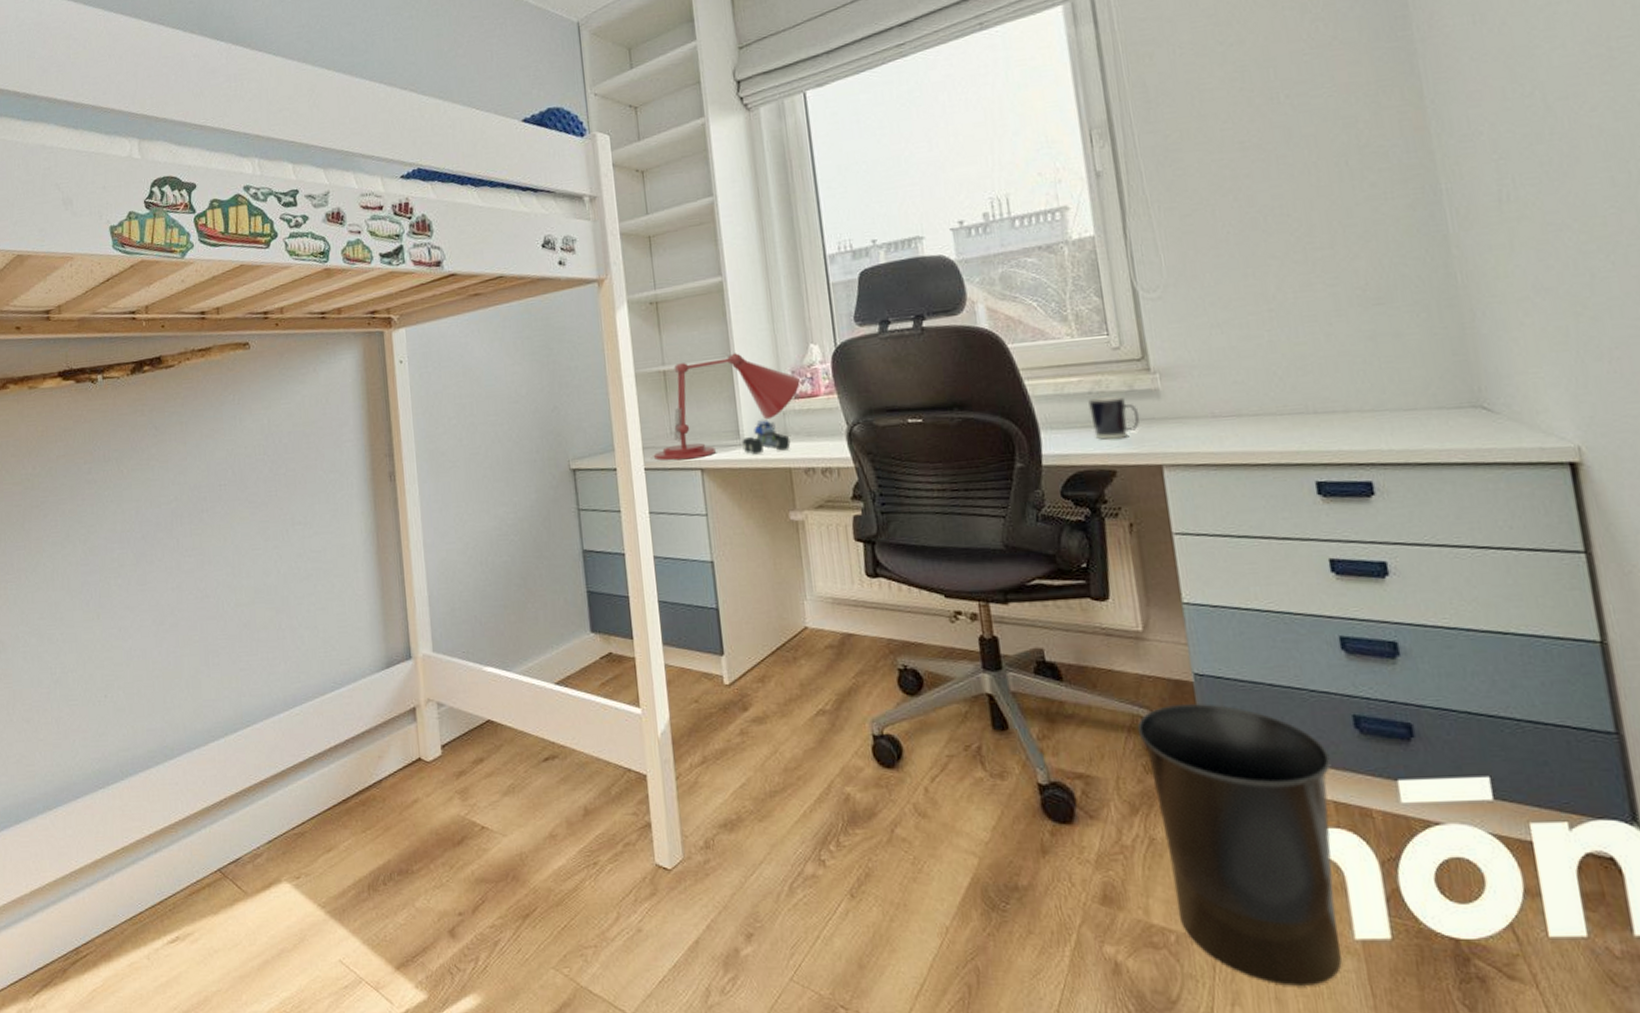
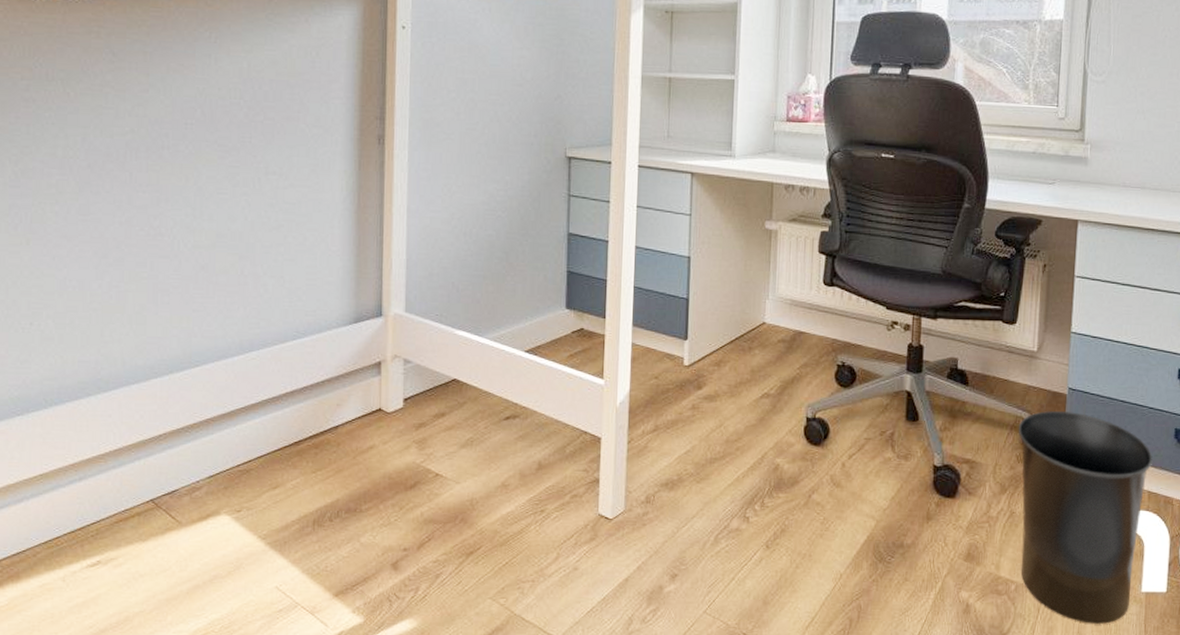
desk lamp: present [650,353,800,461] -> none [645,71,794,163]
toy car: present [742,418,791,455] -> none [732,135,777,167]
mug: present [1088,396,1140,440] -> none [1030,158,1069,195]

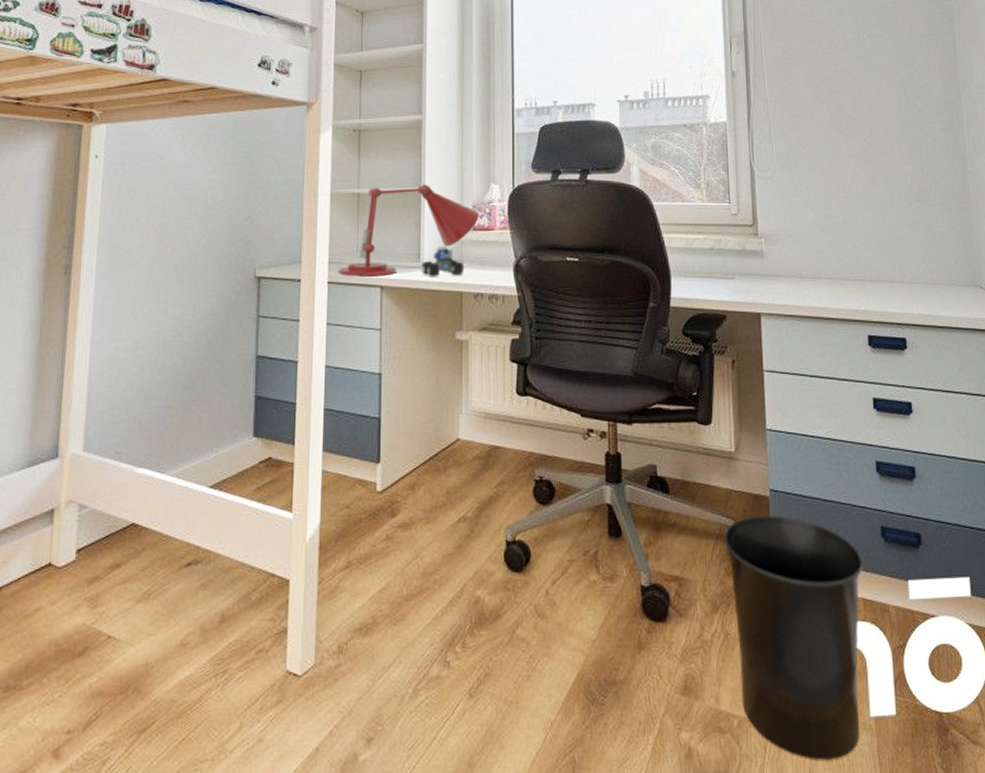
desk lamp: none [645,71,794,163] -> present [335,184,479,277]
toy car: none [732,135,777,167] -> present [421,245,465,277]

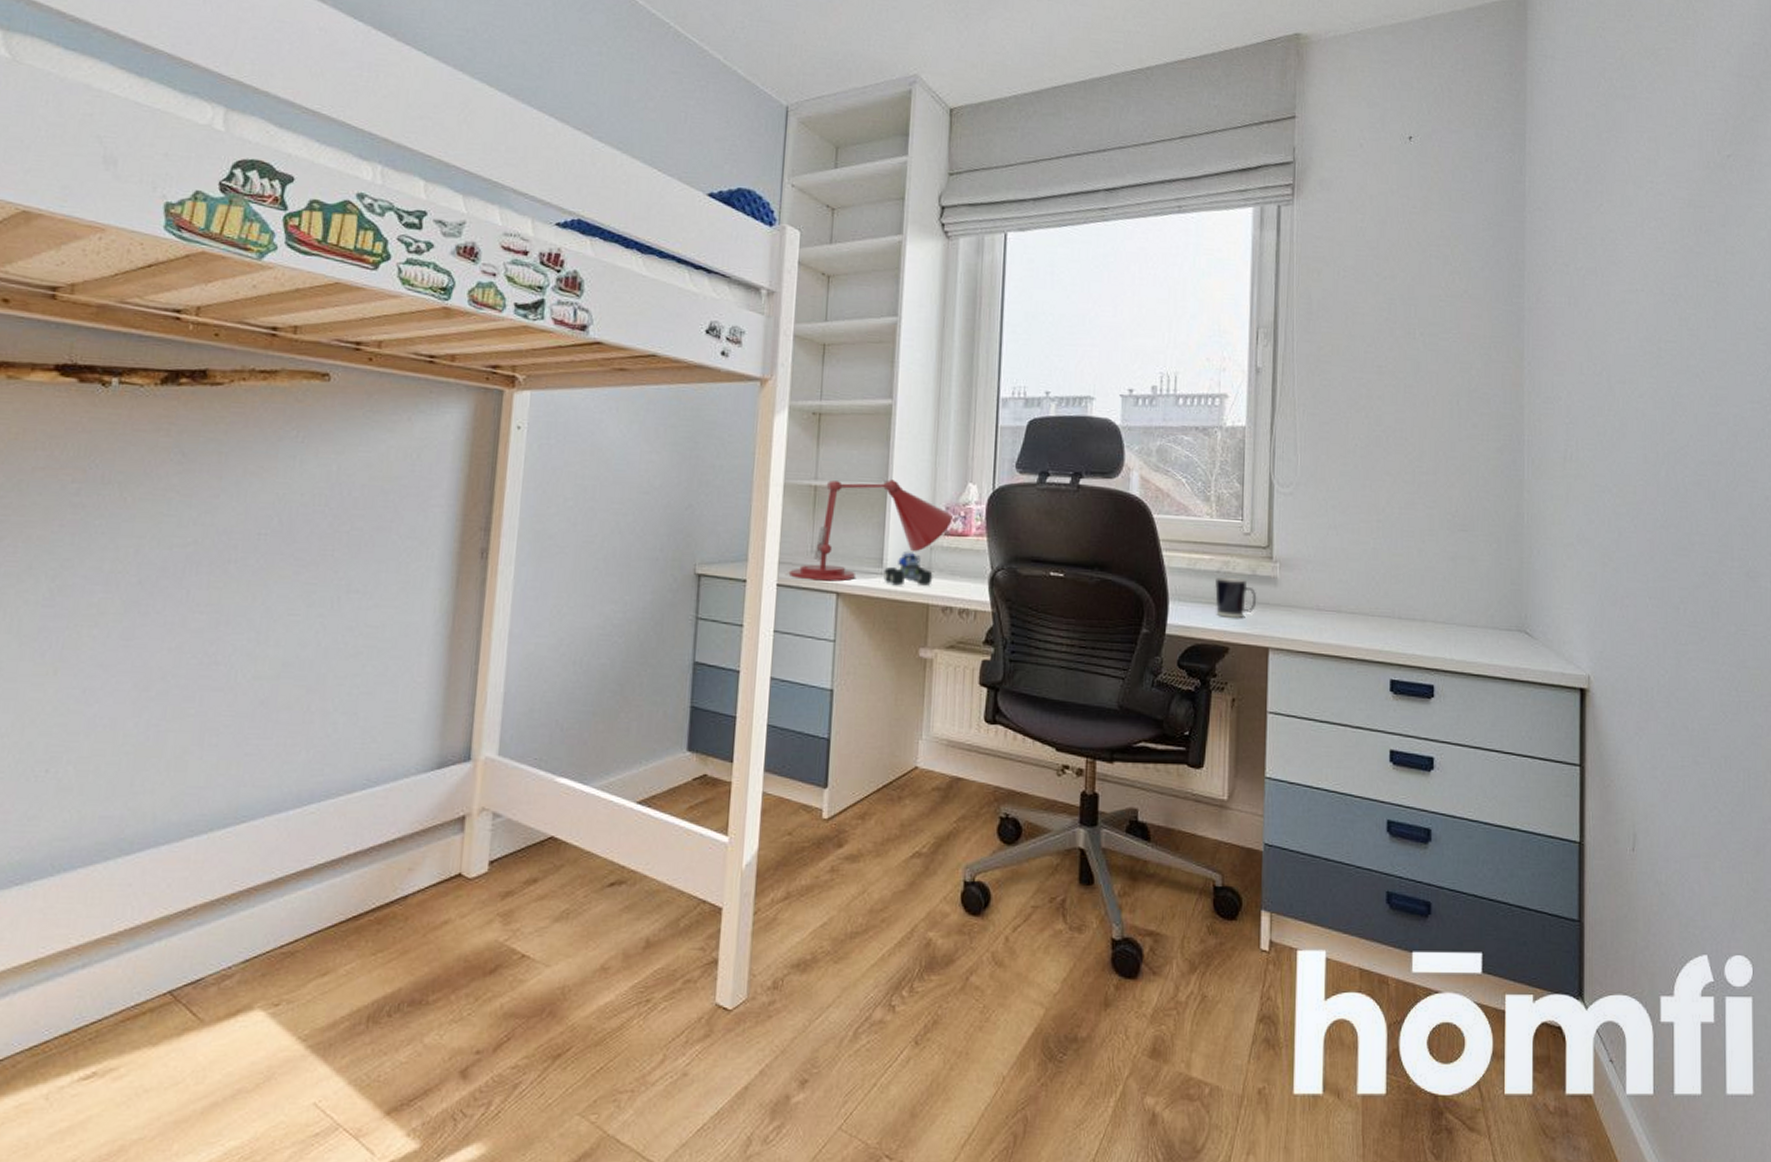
mug: none [709,254,747,290] -> present [1214,577,1257,619]
waste bin: present [725,515,863,760] -> none [1209,872,1363,1136]

